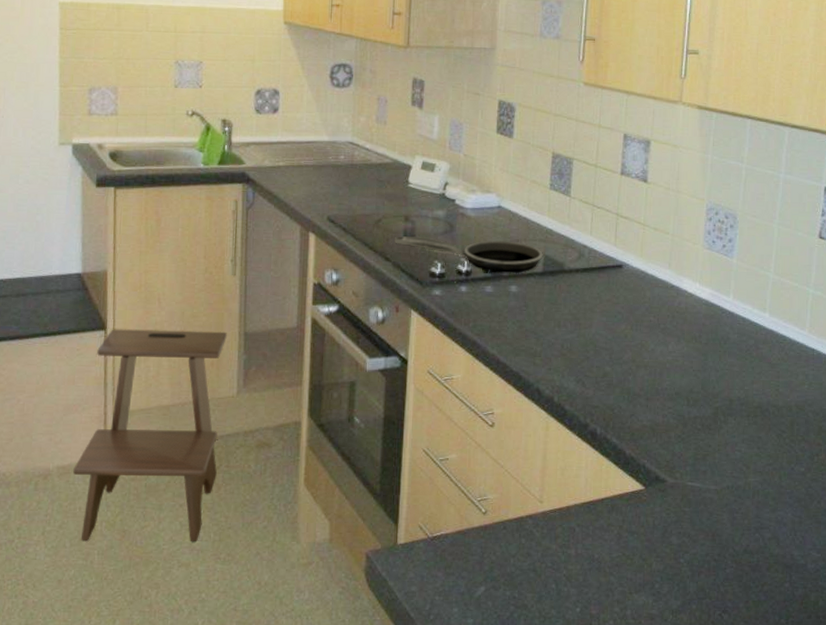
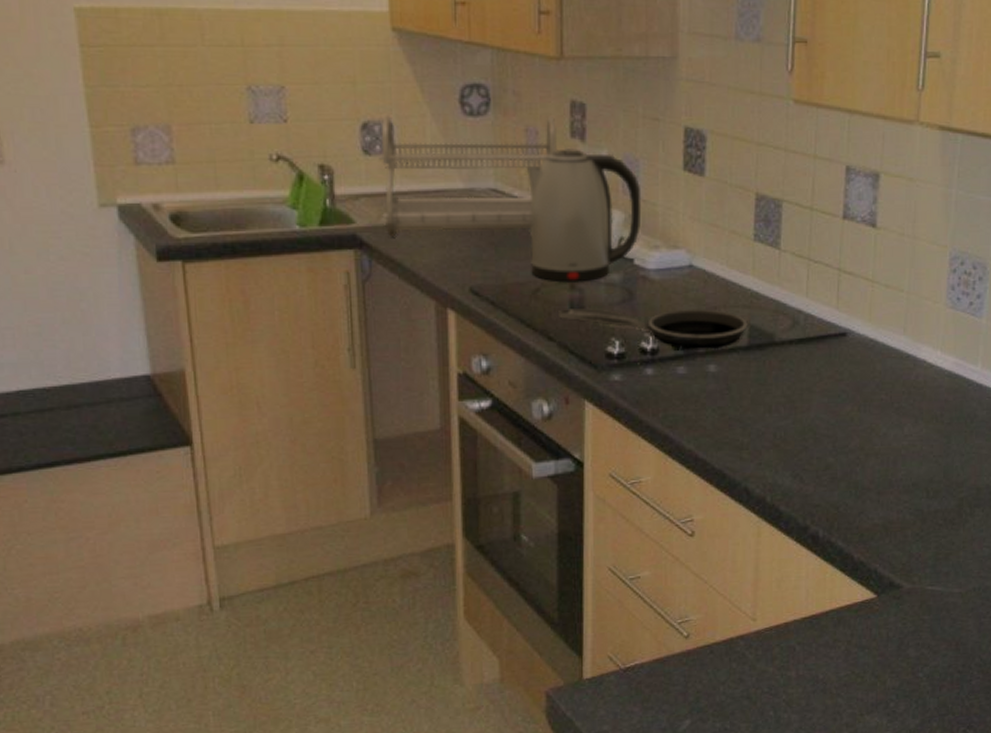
step stool: present [73,329,227,541] -> none [170,439,354,701]
dish rack: none [266,85,401,176] -> present [378,115,557,237]
kettle: none [375,113,464,216] -> present [526,147,642,283]

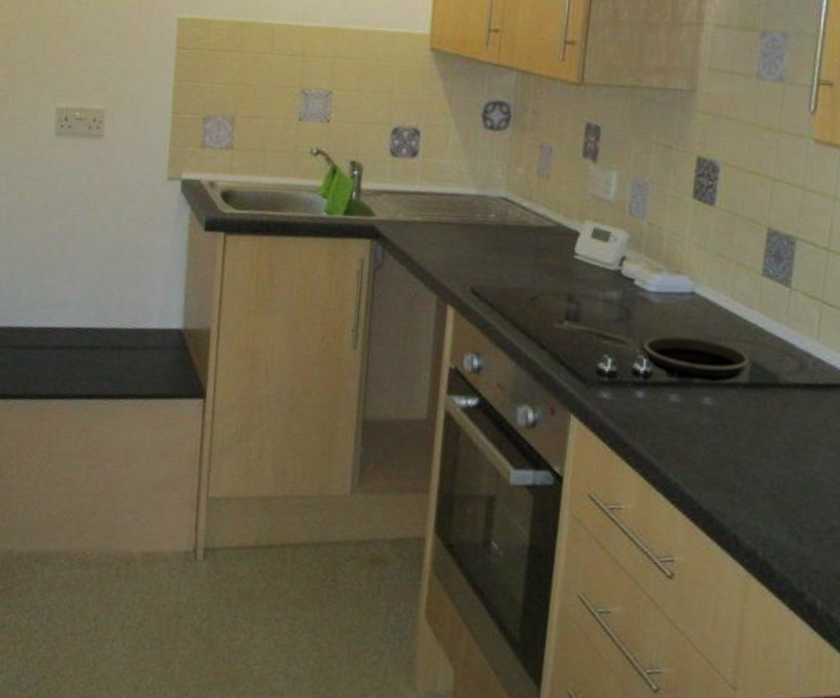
dish rack: present [378,115,557,237] -> none [400,124,570,238]
kettle: present [526,147,642,283] -> none [531,166,648,295]

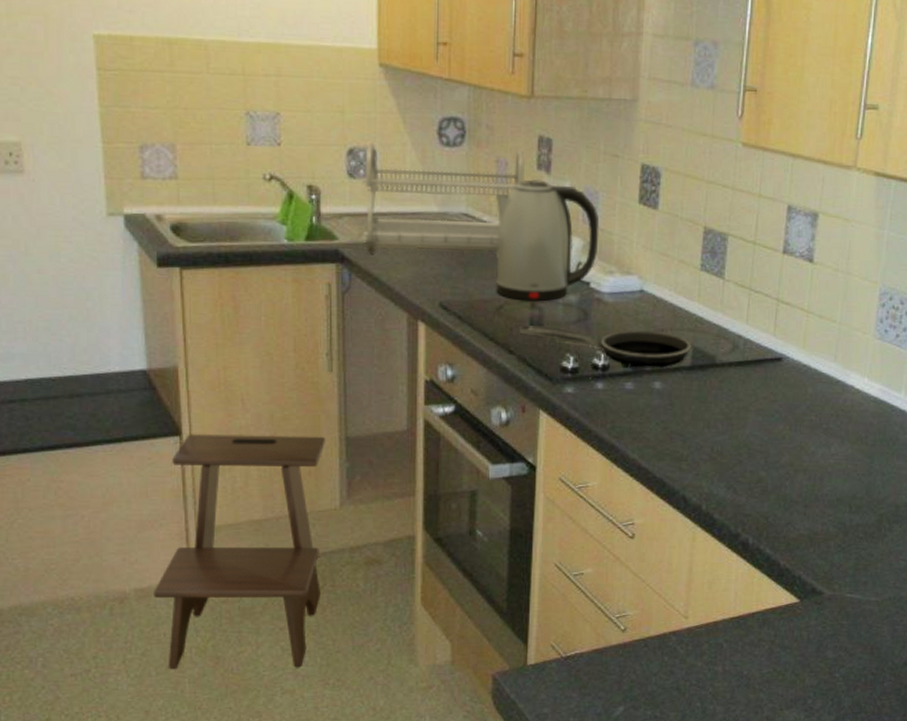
step stool: none [158,398,343,667] -> present [154,434,325,669]
dish rack: none [400,124,570,238] -> present [362,143,525,254]
kettle: none [531,166,648,295] -> present [495,178,600,301]

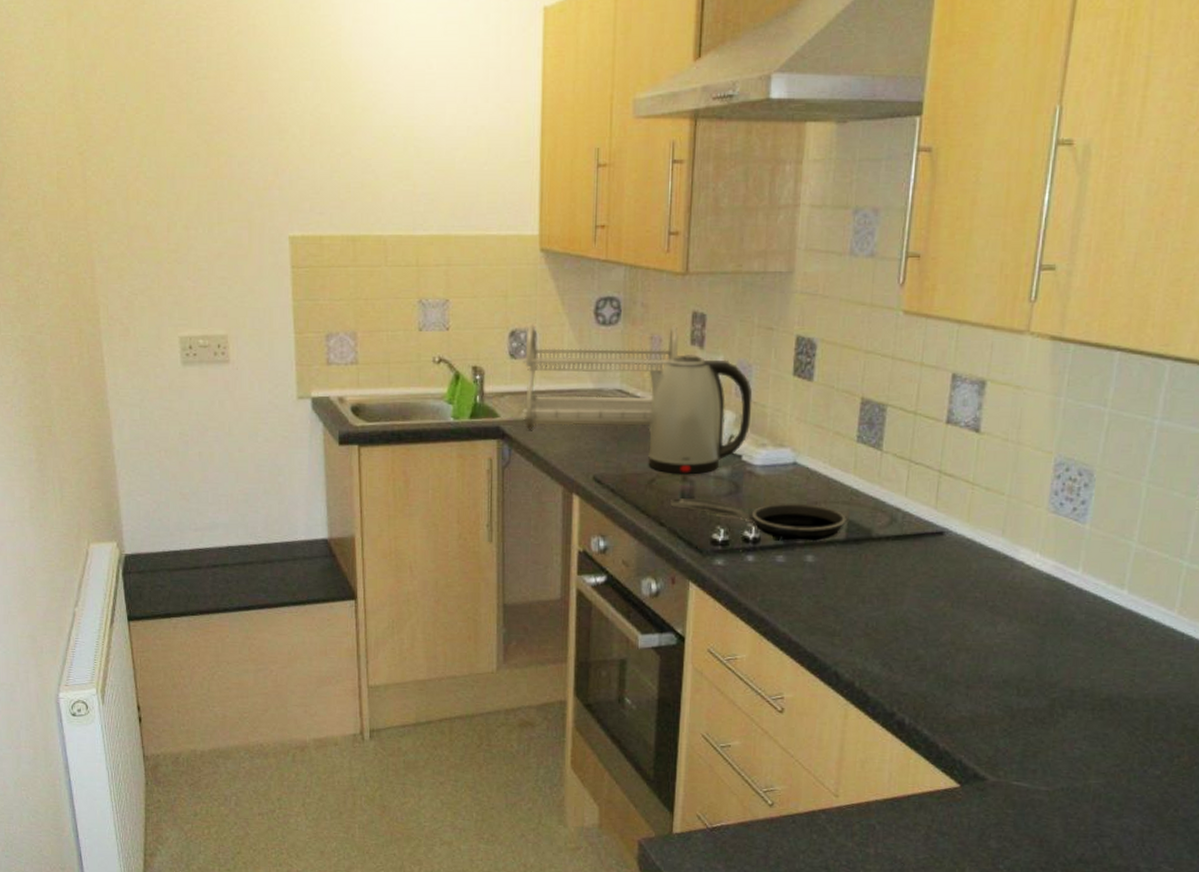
step stool: present [154,434,325,669] -> none [330,598,484,820]

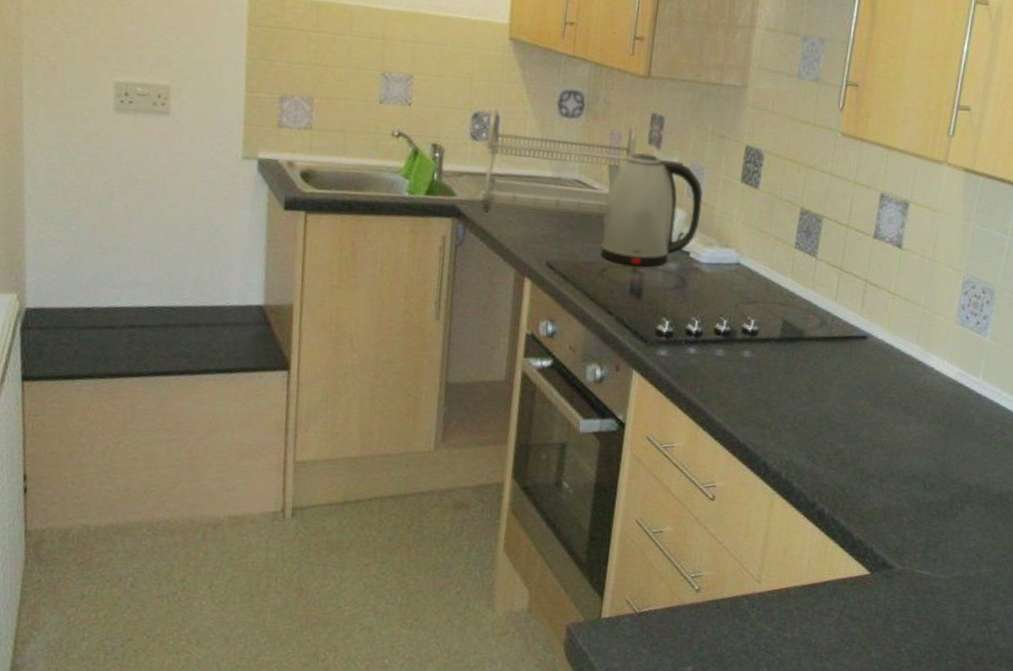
frying pan: present [670,497,847,542] -> none [619,288,782,338]

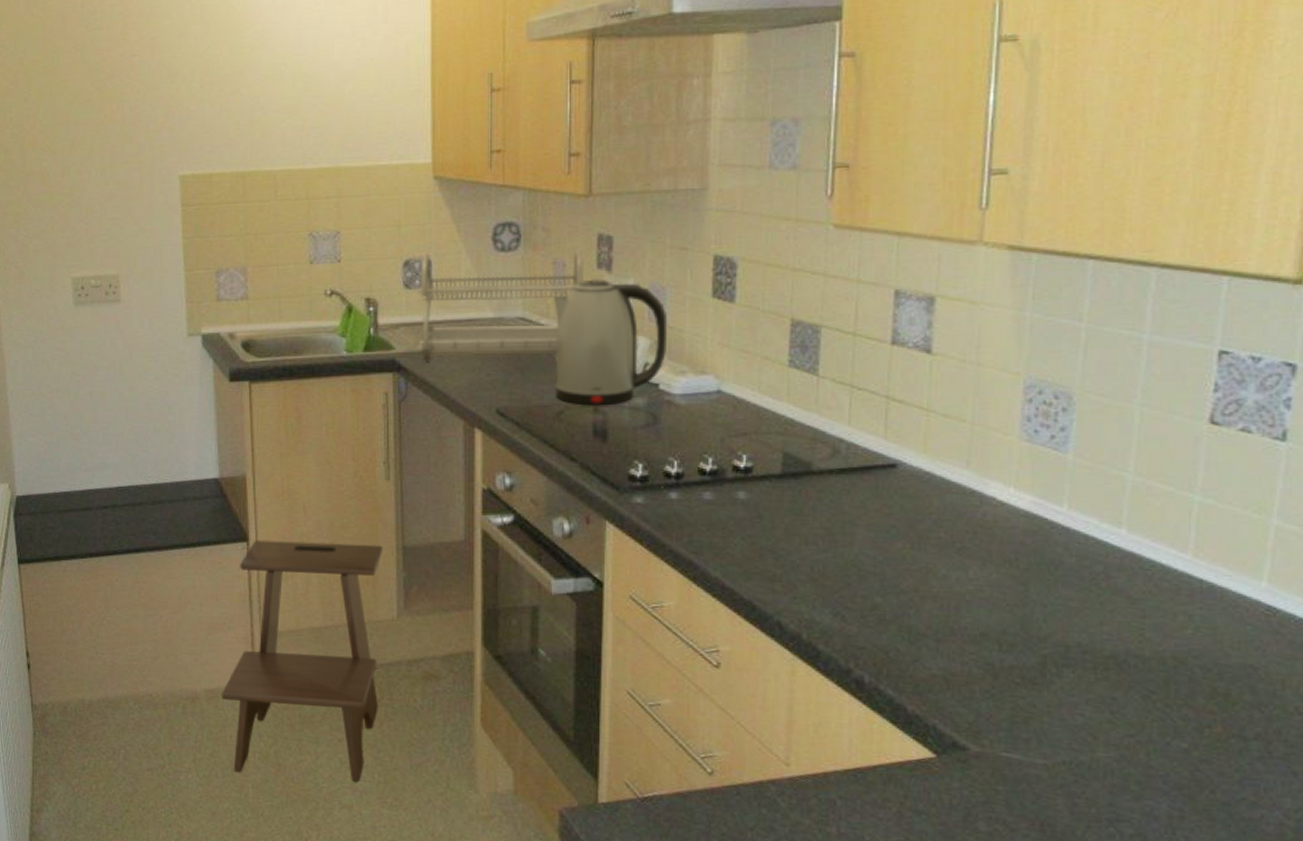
step stool: none [246,370,426,604] -> present [222,540,383,781]

